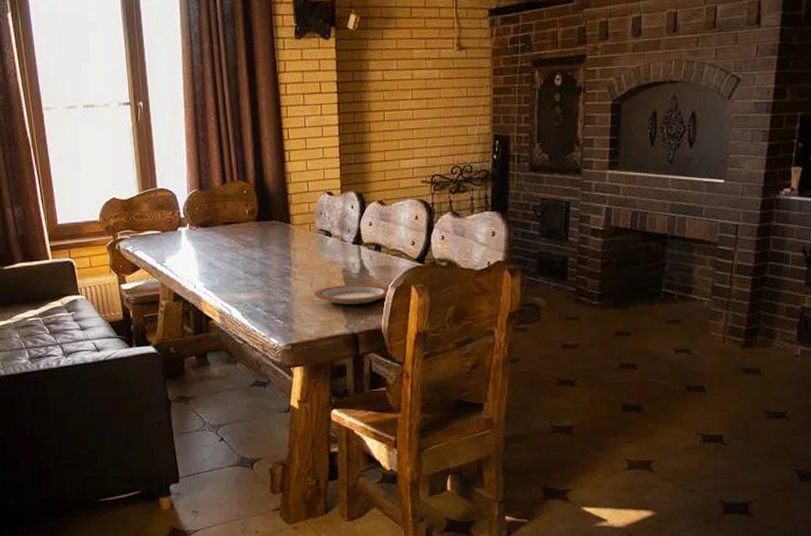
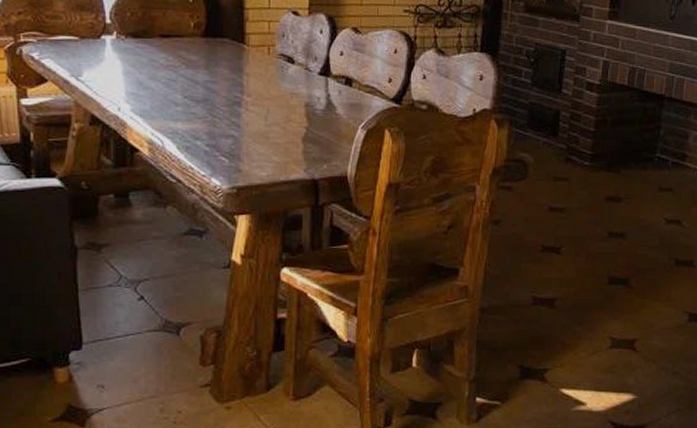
plate: present [313,284,391,305] -> none [268,122,361,146]

